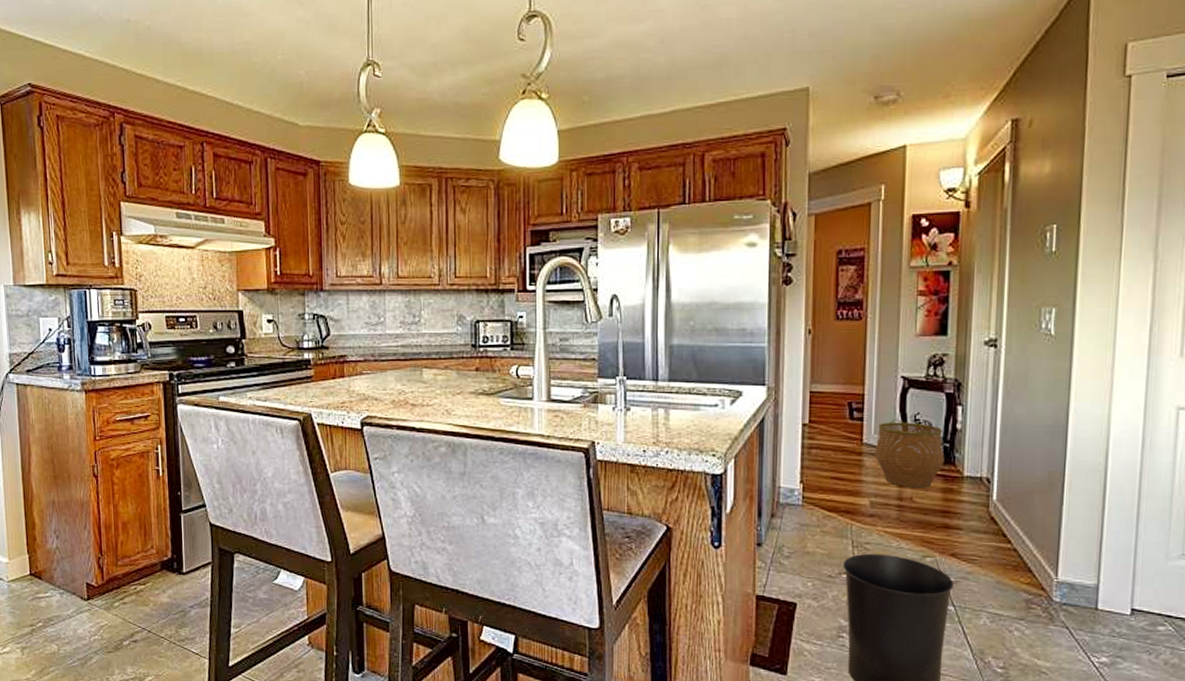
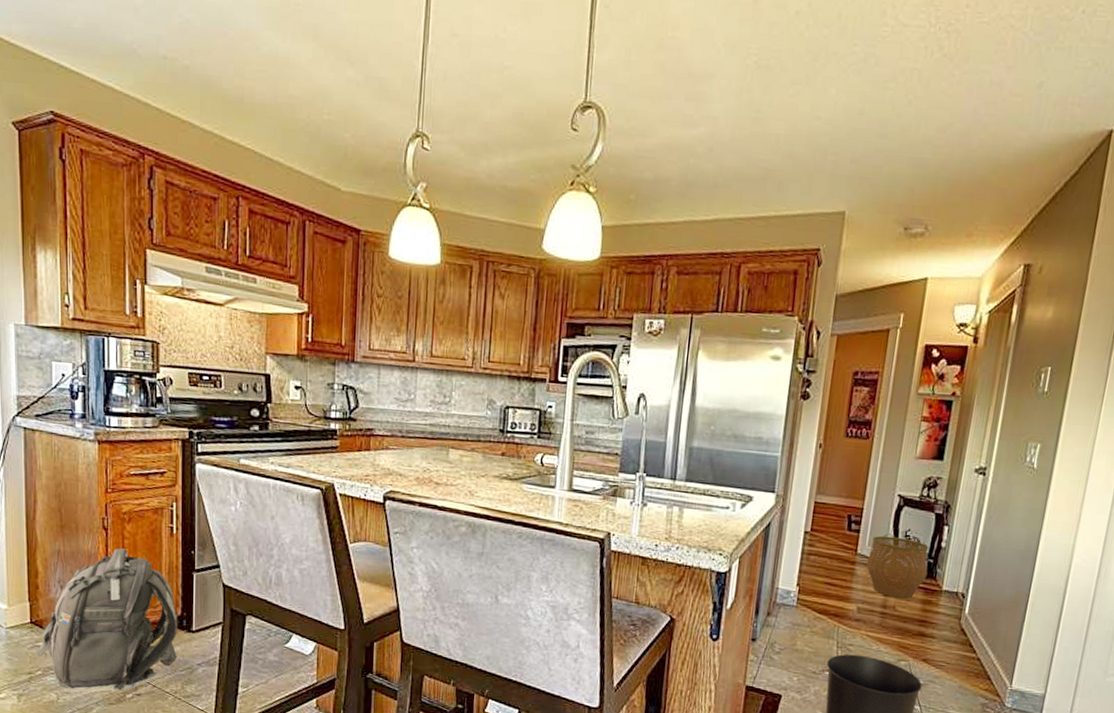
backpack: none [36,494,171,643] -> present [36,548,178,694]

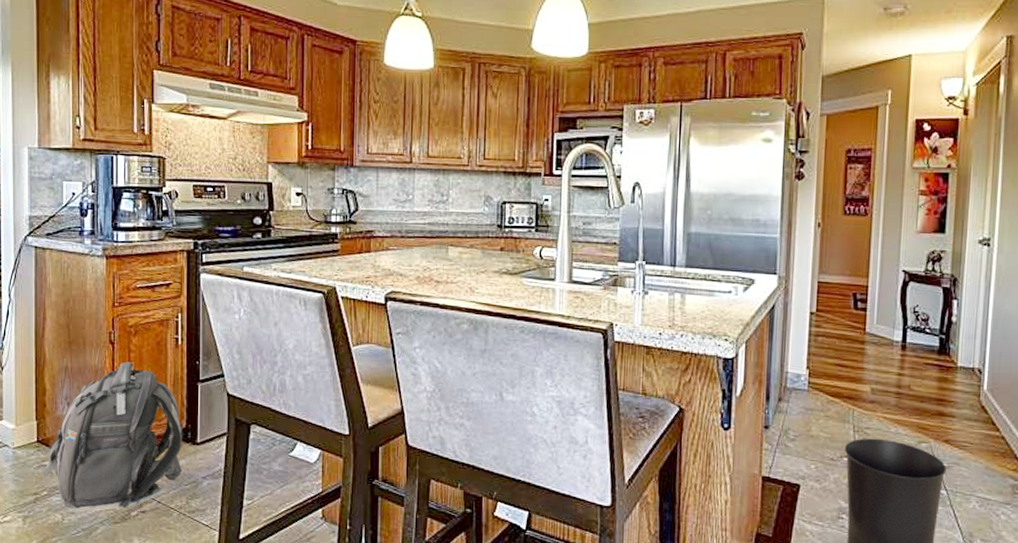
basket: present [866,533,929,599] -> none [876,310,941,377]

